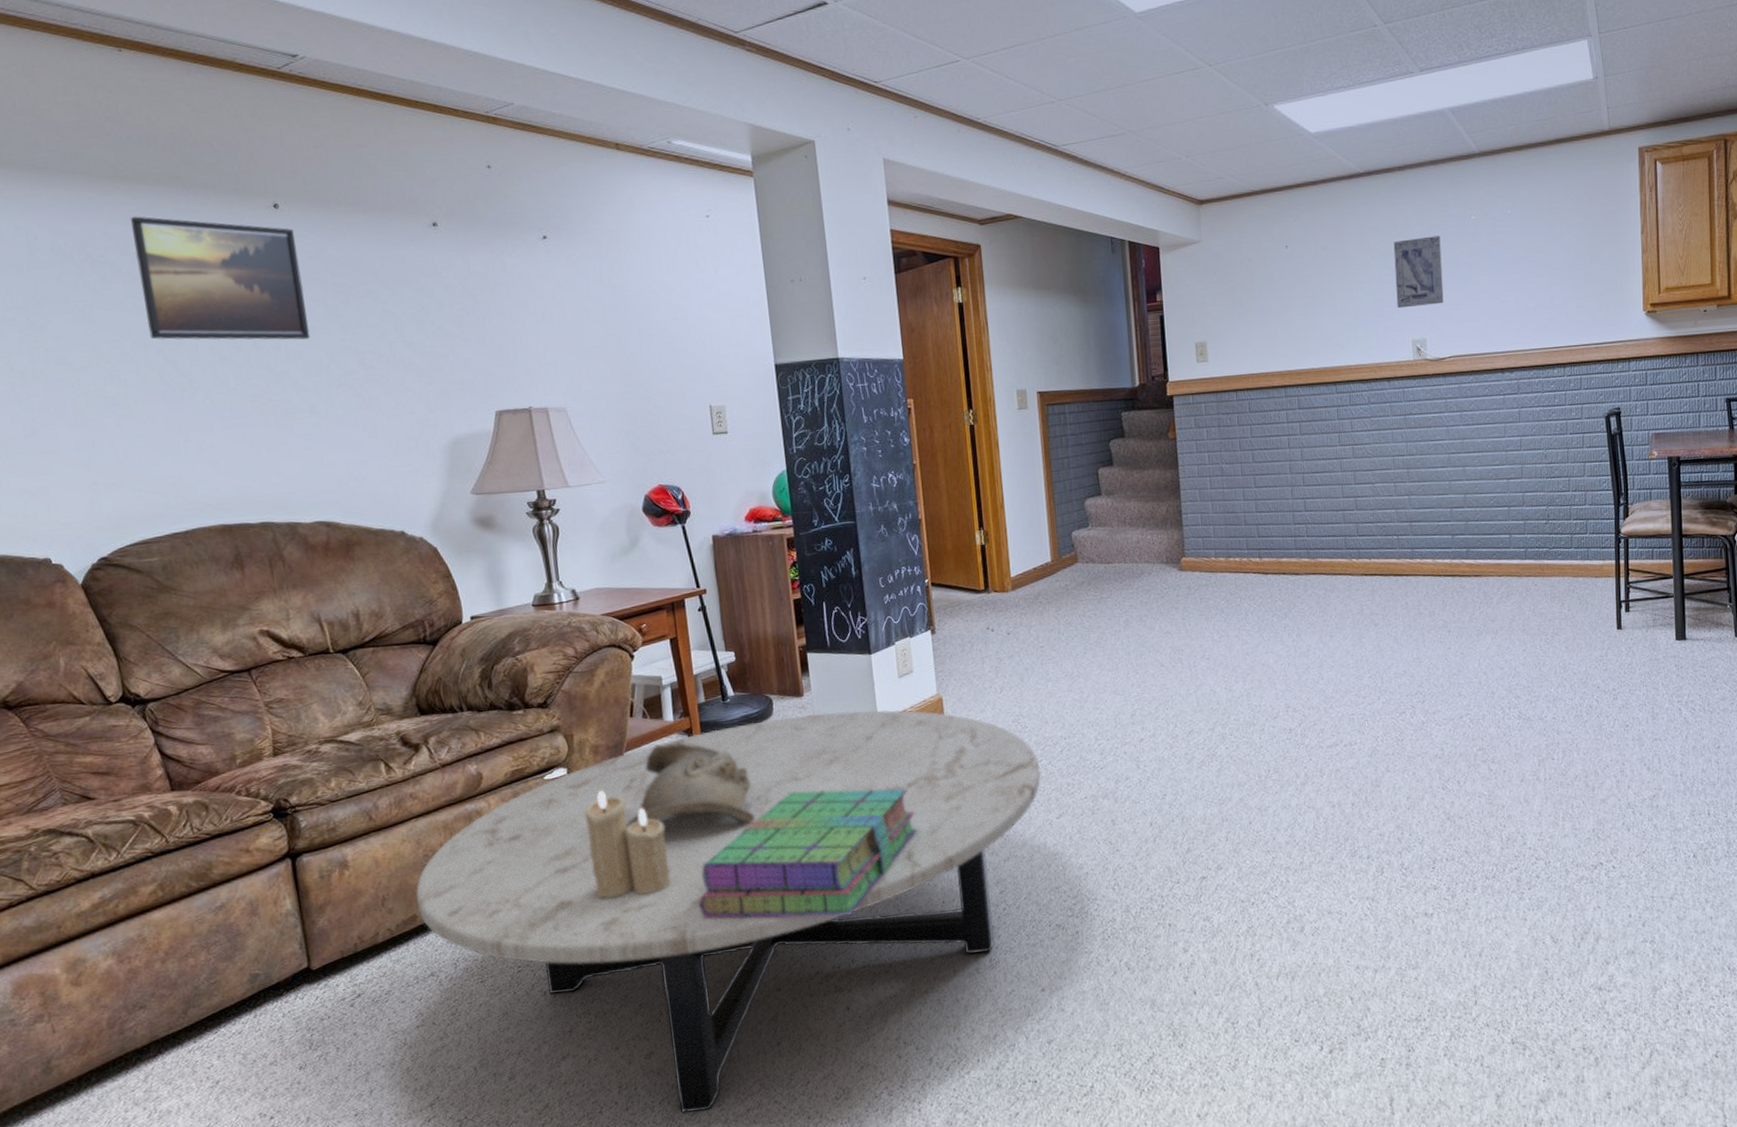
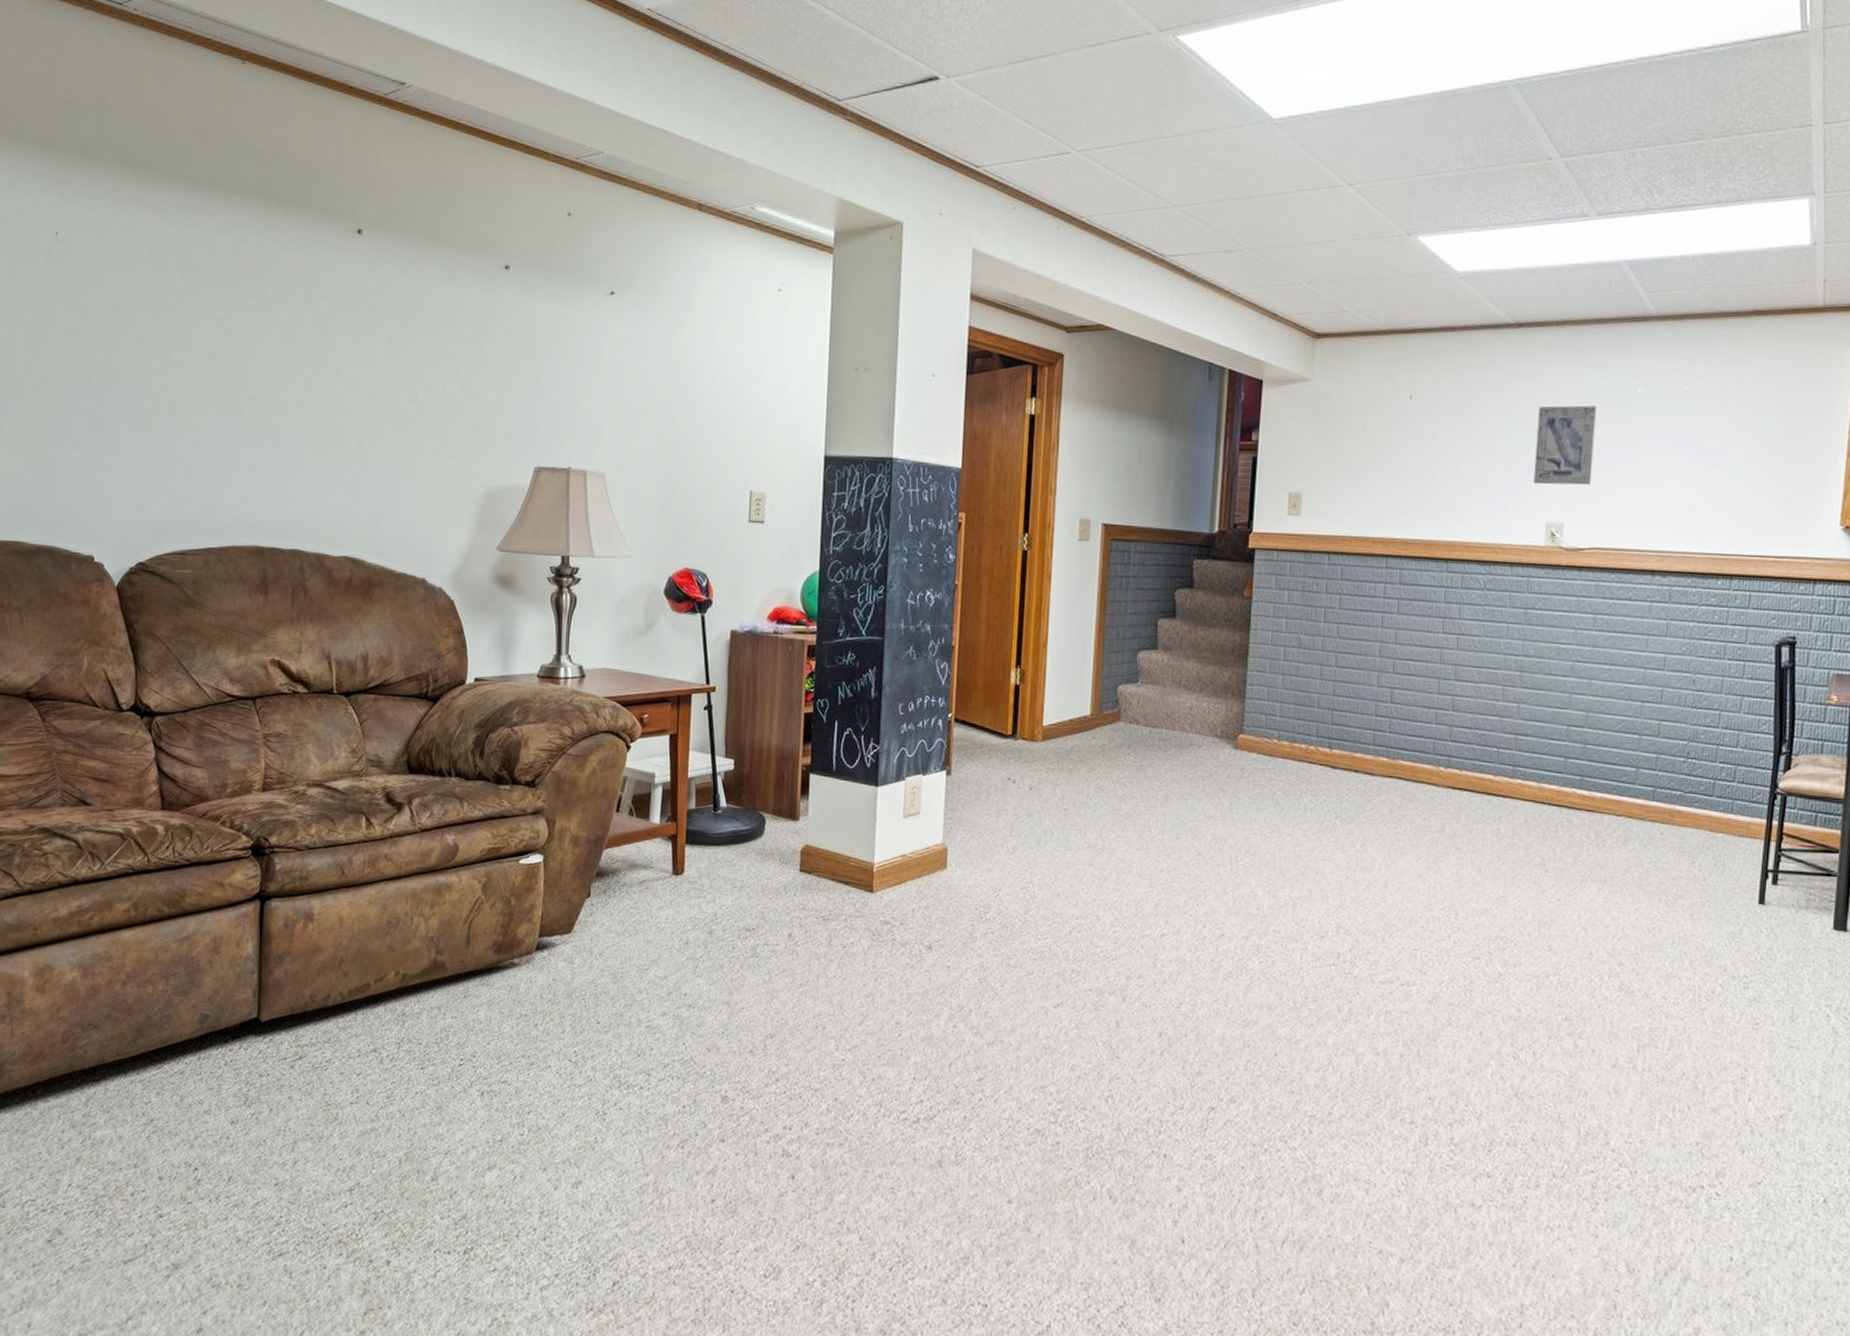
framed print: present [130,216,311,340] -> none [221,227,373,369]
coffee table: present [416,710,1041,1113] -> none [372,839,1044,1258]
candle: present [584,790,671,898] -> none [551,885,632,1007]
decorative bowl: present [626,741,756,828] -> none [593,846,729,950]
stack of books: present [698,788,917,918] -> none [653,924,898,1074]

